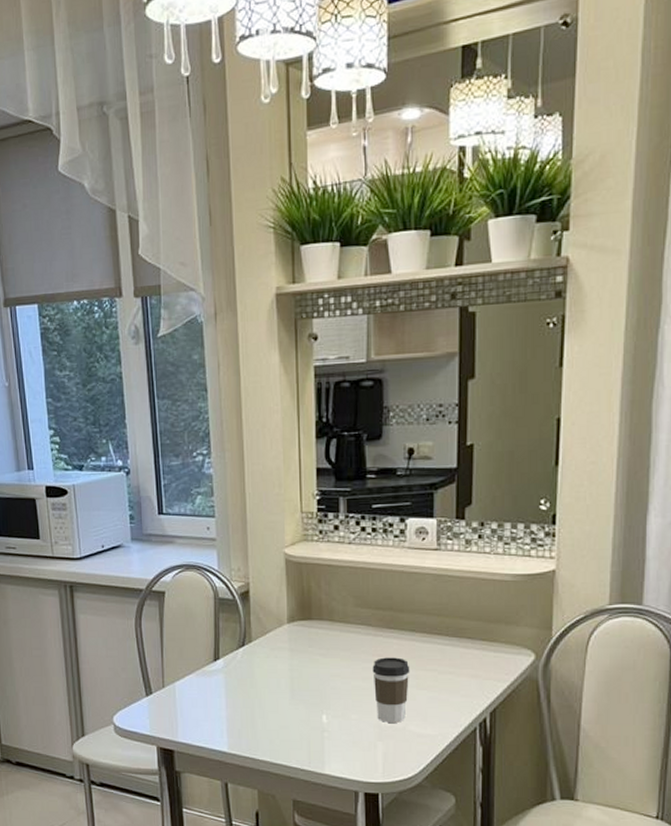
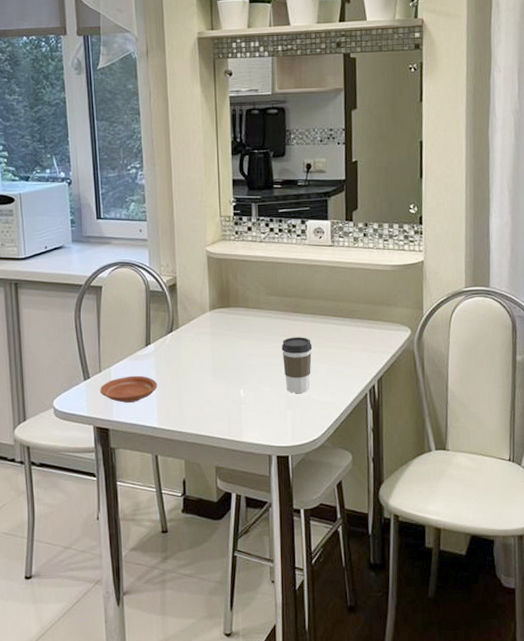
plate: none [163,693,228,723] -> present [100,375,158,403]

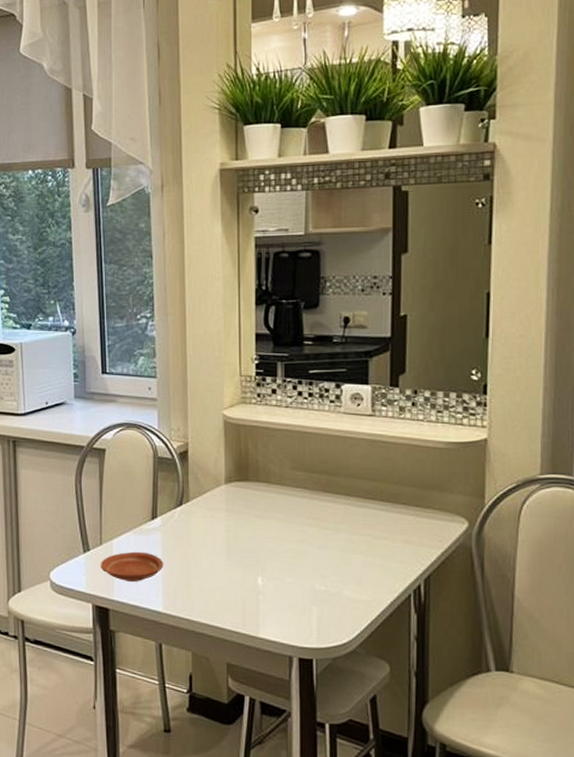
coffee cup: present [281,337,313,393] -> none [308,520,345,587]

